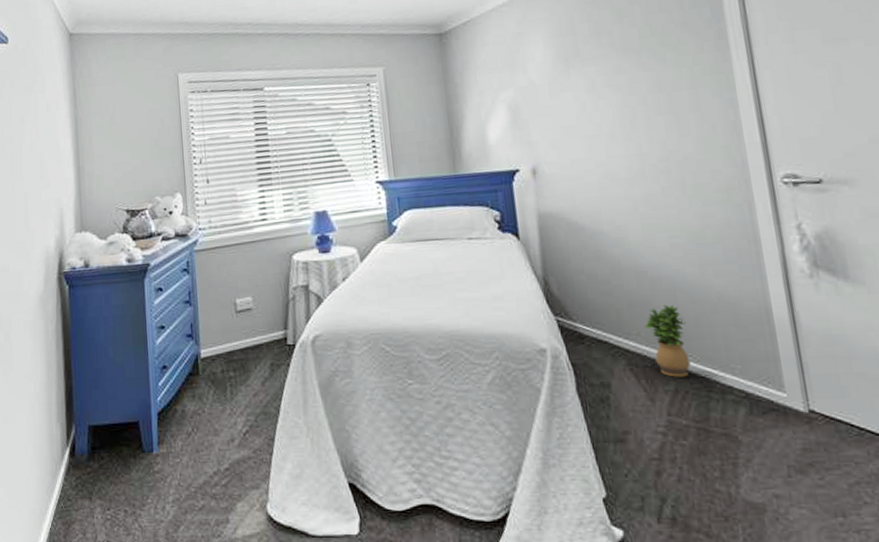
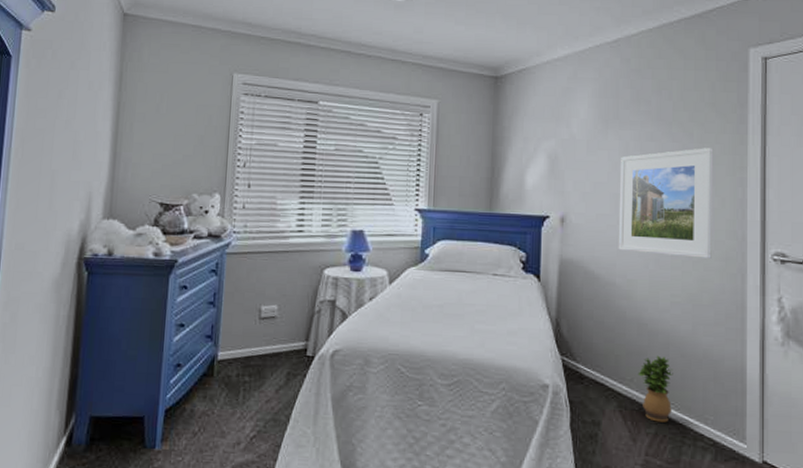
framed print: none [588,71,710,196] -> present [618,148,714,259]

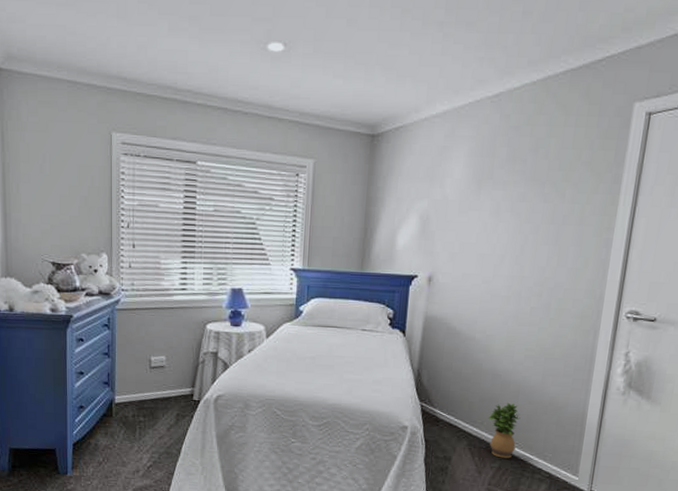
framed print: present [618,148,714,259] -> none [480,208,584,316]

